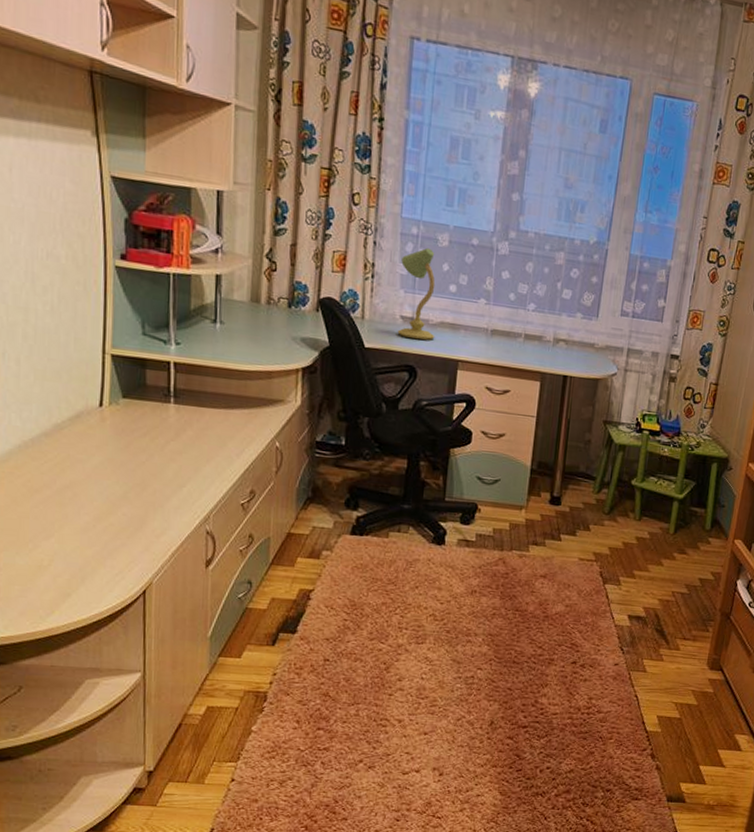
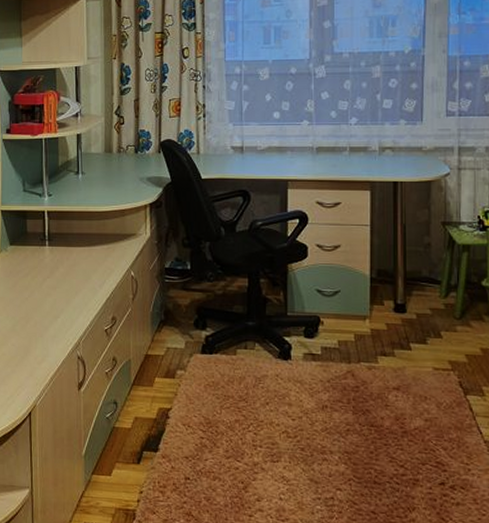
table lamp: present [397,247,436,340] -> none [228,83,264,166]

